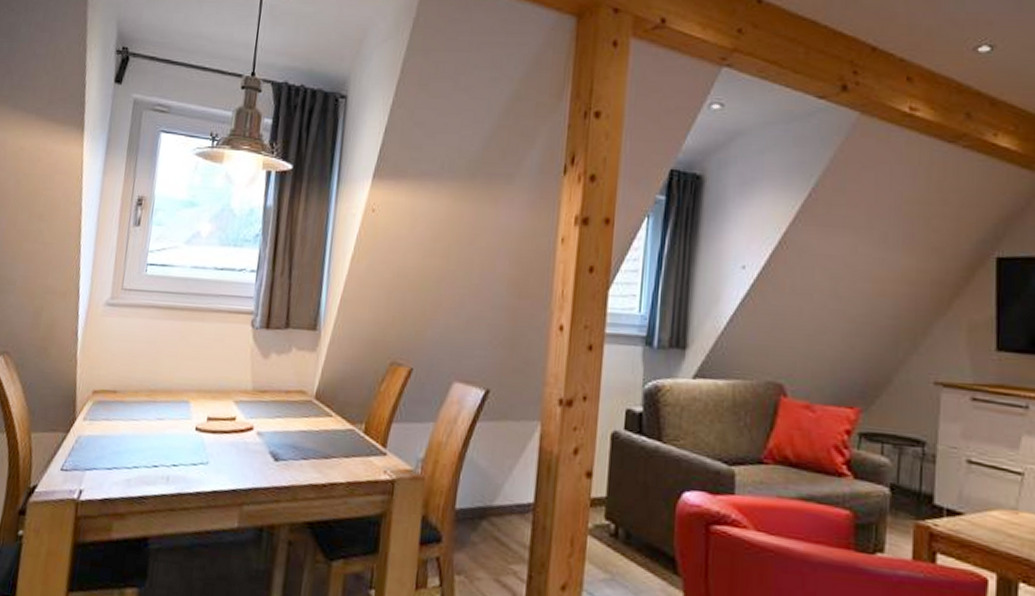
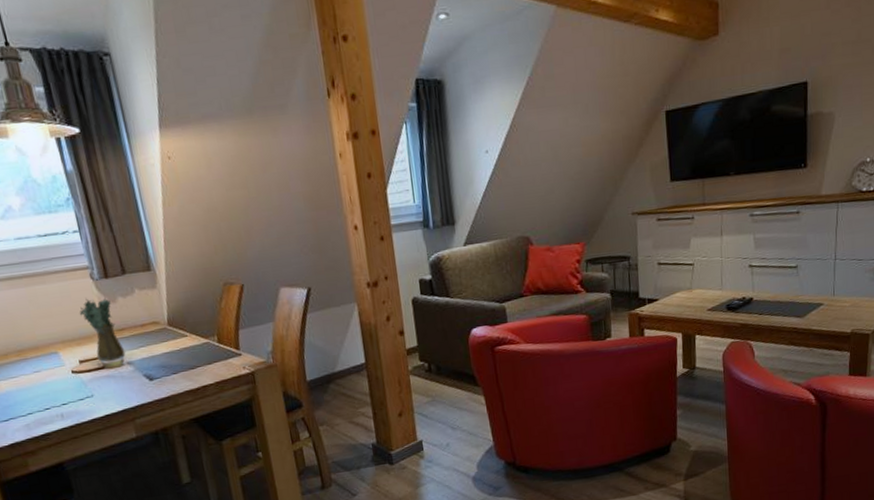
vase: none [226,346,263,437] -> present [79,297,126,370]

